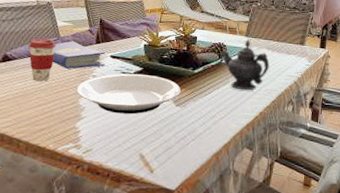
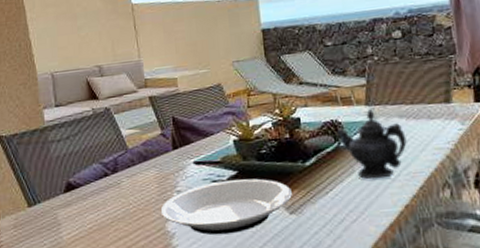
coffee cup: present [28,38,57,81] -> none [92,154,127,209]
hardcover book: present [52,41,106,69] -> none [124,151,190,188]

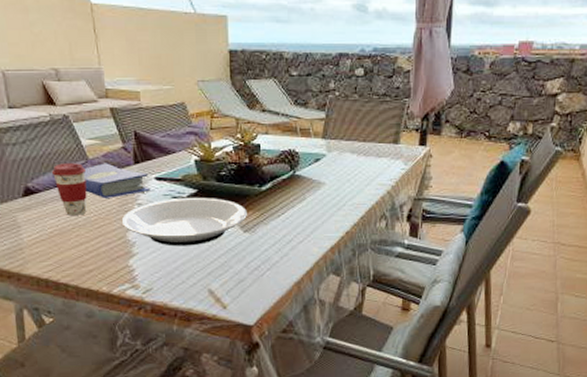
coffee cup: none [92,154,127,209] -> present [51,163,87,215]
hardcover book: none [124,151,190,188] -> present [84,163,151,198]
teapot: present [338,109,407,179] -> none [294,143,355,207]

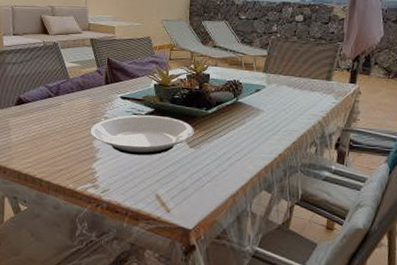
coffee cup: present [51,163,87,215] -> none [39,81,67,123]
hardcover book: present [84,163,151,198] -> none [64,82,117,111]

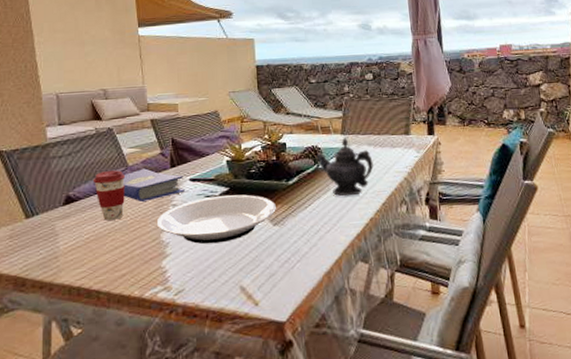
coffee cup: none [39,81,67,123] -> present [92,170,126,221]
hardcover book: none [64,82,117,111] -> present [123,168,186,202]
teapot: none [238,76,290,132] -> present [317,138,374,197]

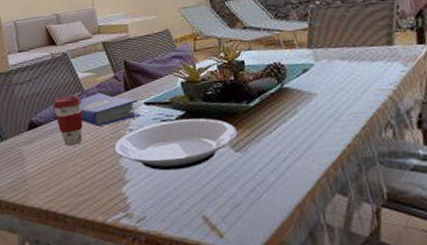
teapot: present [317,138,374,197] -> none [280,52,349,120]

